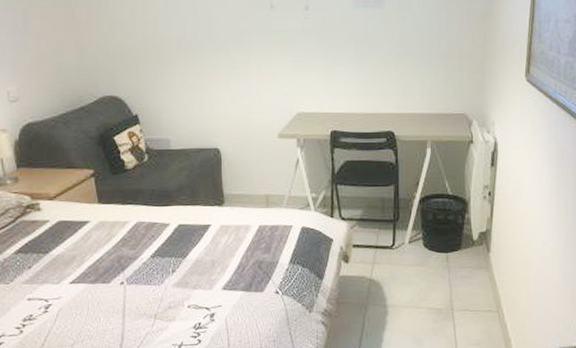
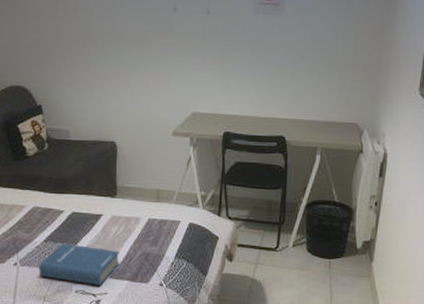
hardback book: none [147,257,232,299] -> present [39,243,120,286]

